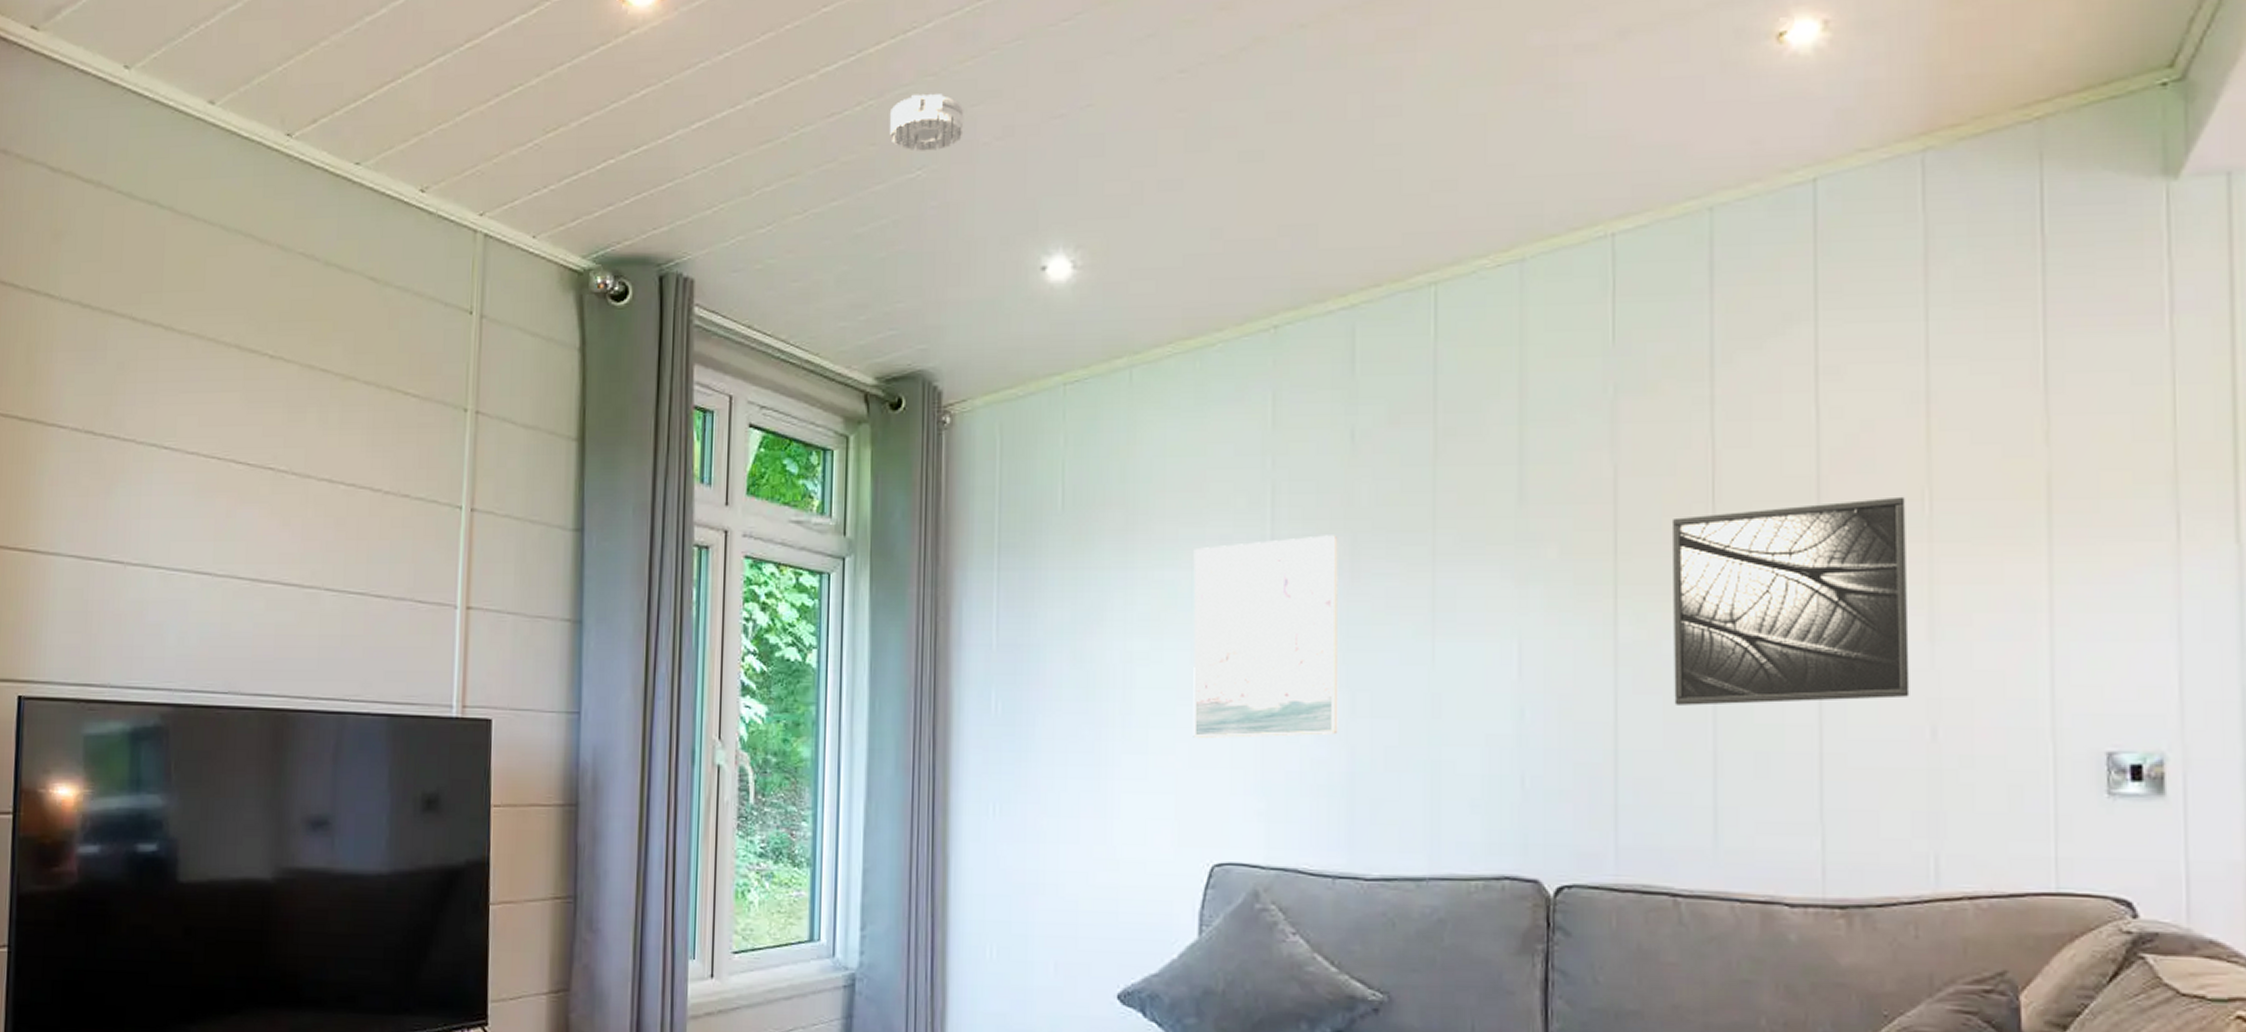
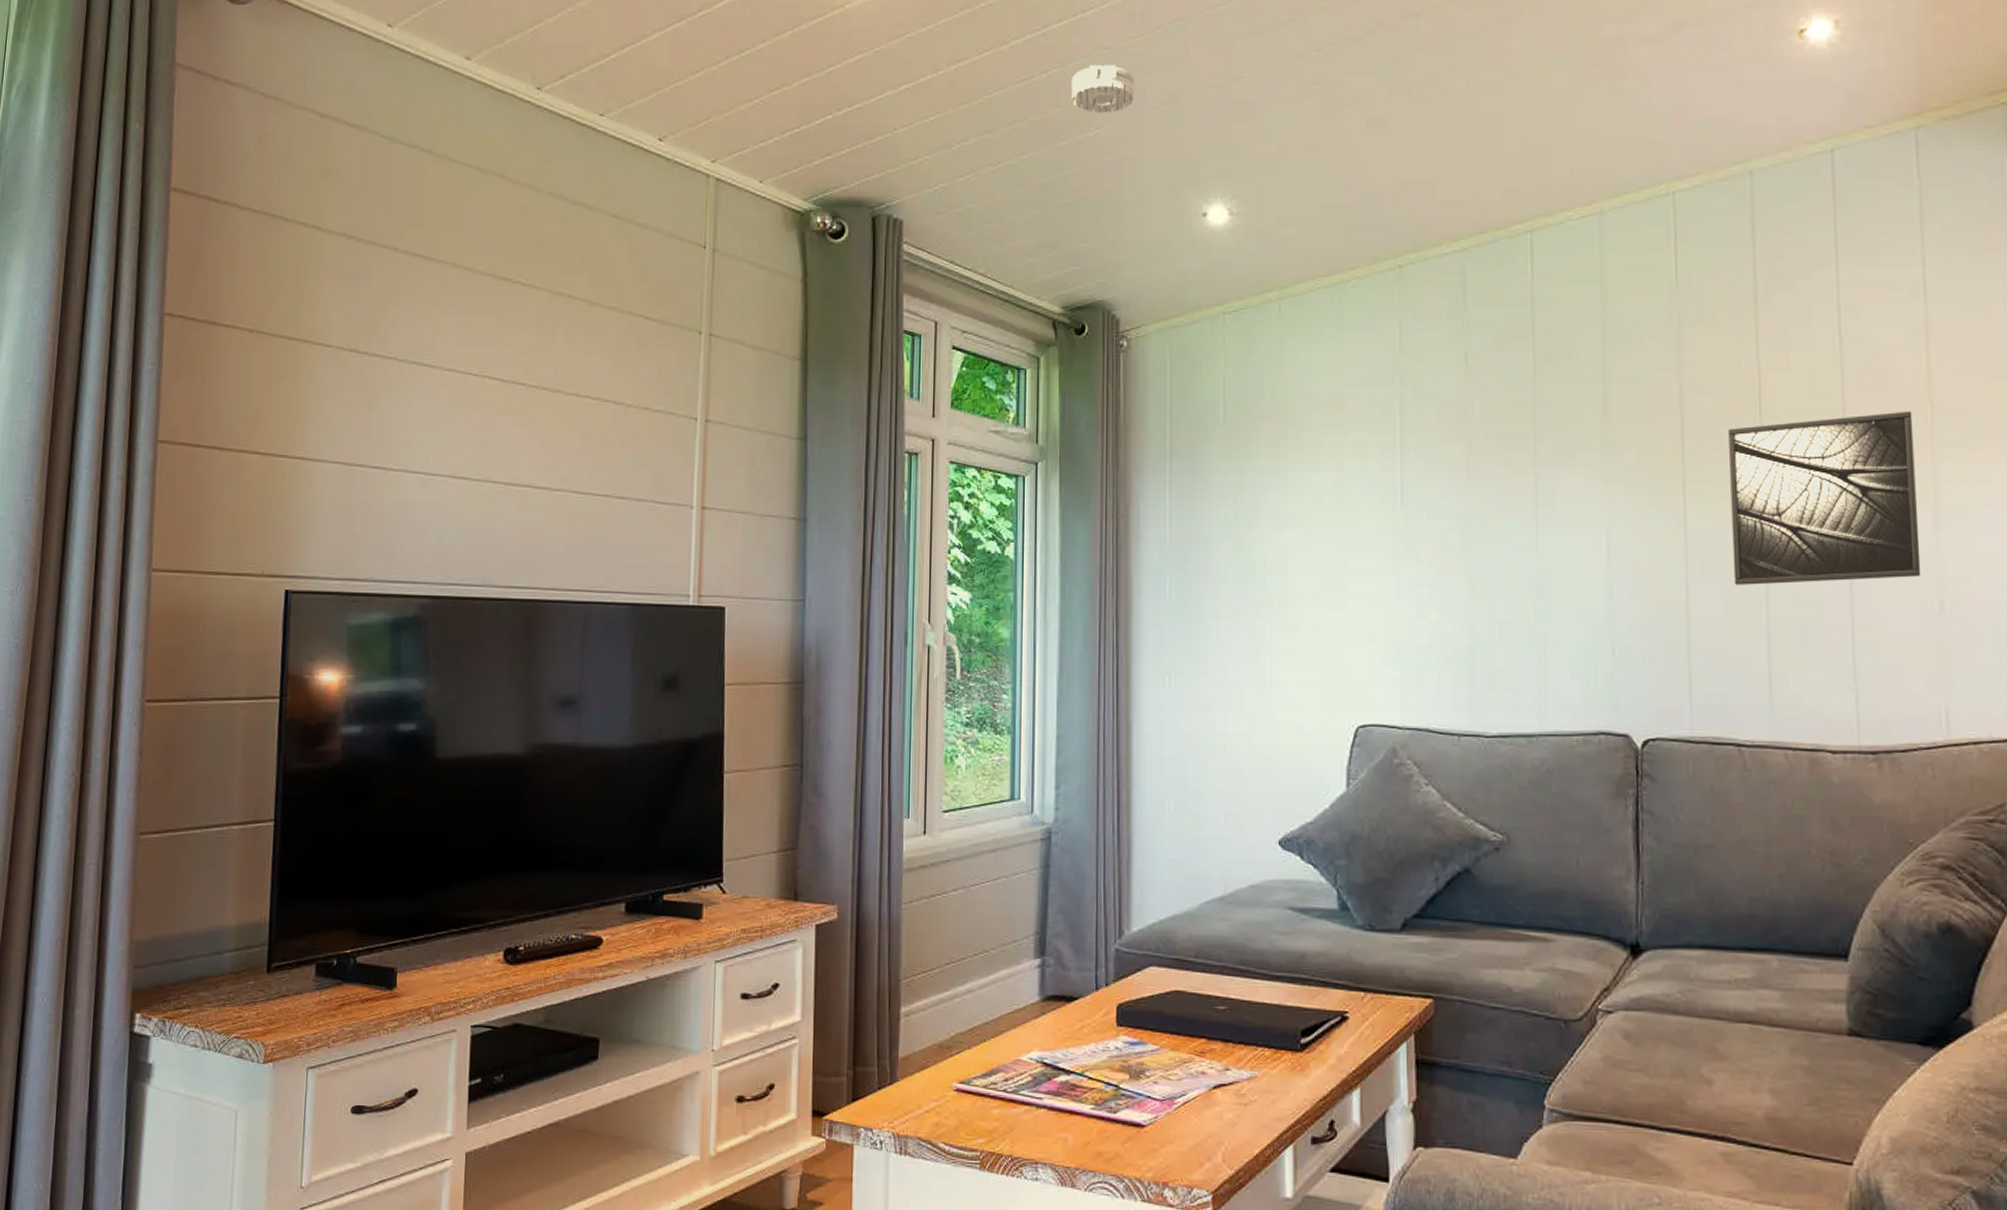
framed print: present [1193,535,1339,739] -> none [1336,443,1460,618]

